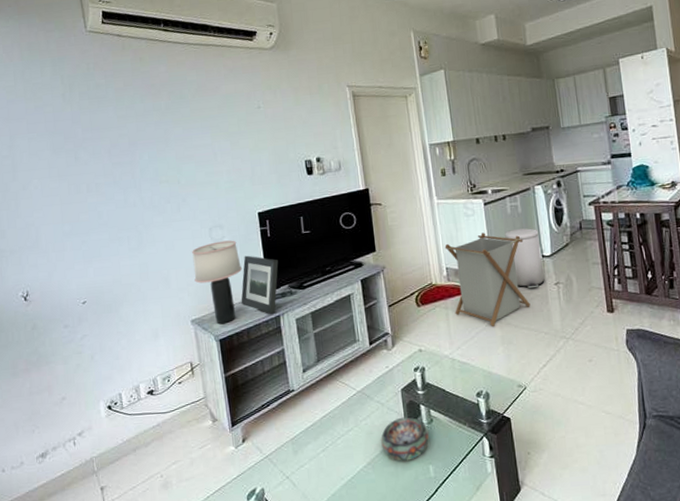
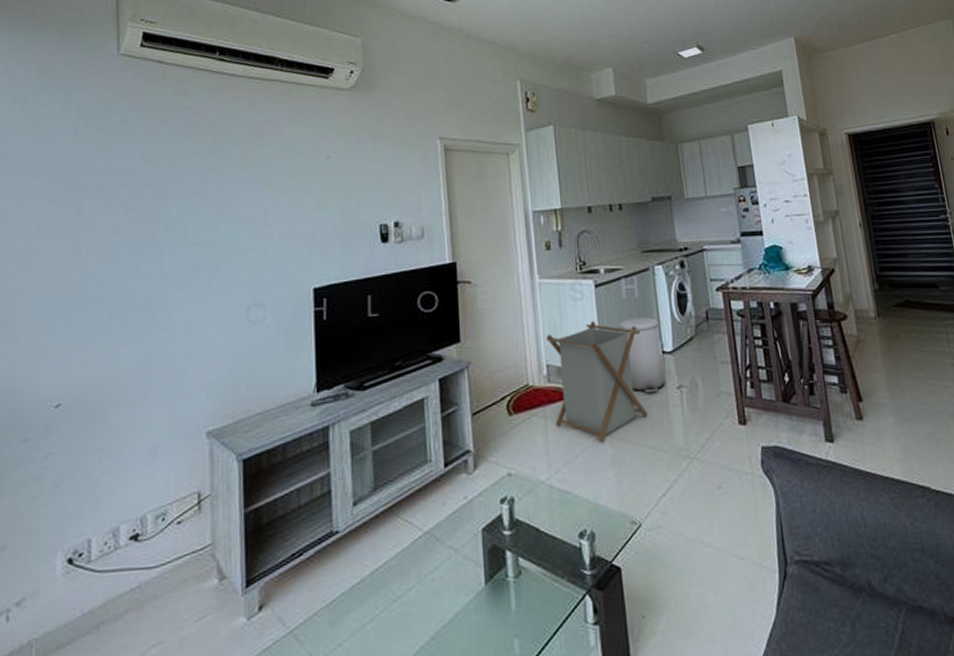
table lamp: present [192,240,243,325] -> none [218,323,285,438]
picture frame: present [241,255,279,314] -> none [278,344,334,424]
decorative bowl: present [381,416,430,461] -> none [451,567,517,634]

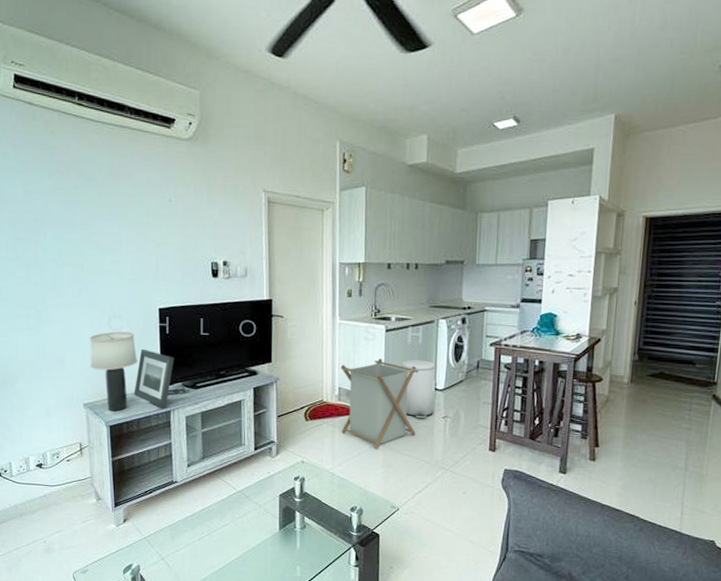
table lamp: none [218,323,285,438] -> present [90,331,138,412]
picture frame: none [278,344,334,424] -> present [134,349,174,408]

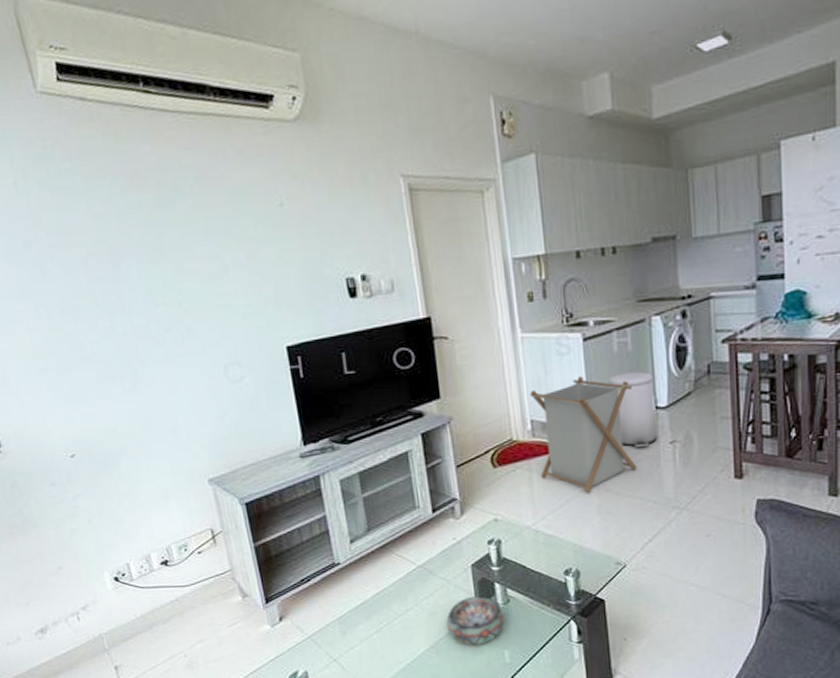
table lamp: present [90,331,138,412] -> none [204,381,270,485]
picture frame: present [134,349,174,408] -> none [269,401,316,474]
decorative bowl: none [254,520,301,559] -> present [446,595,506,645]

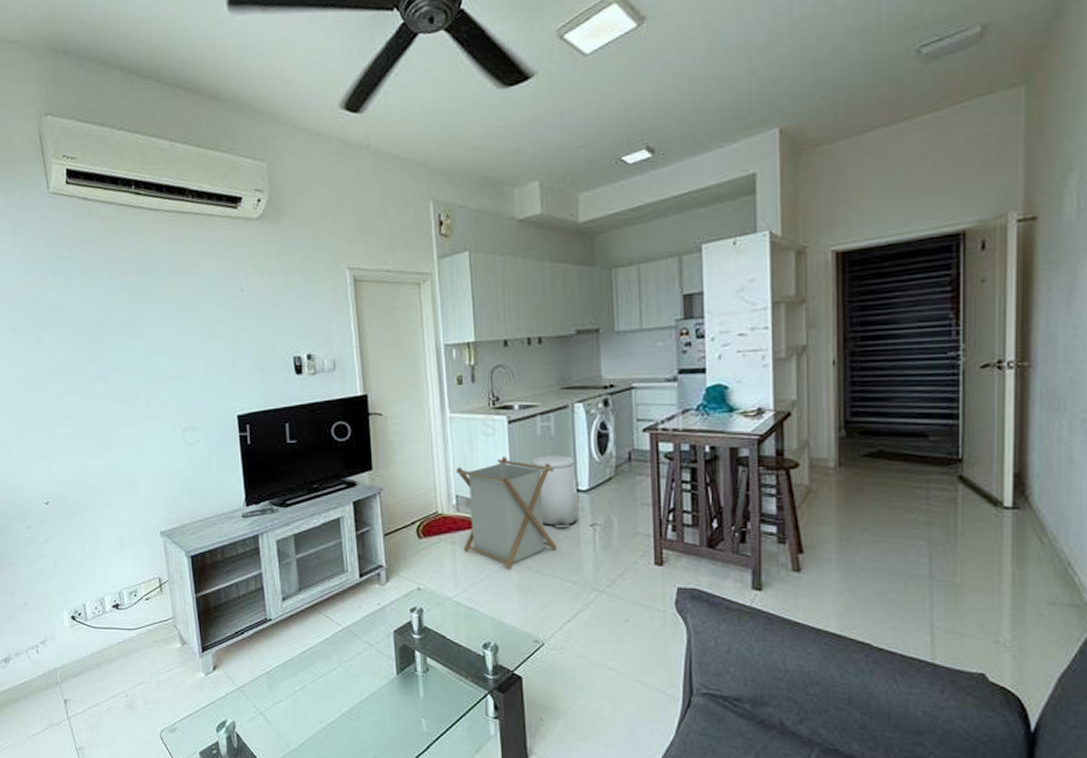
decorative bowl: present [446,595,506,645] -> none [367,662,425,711]

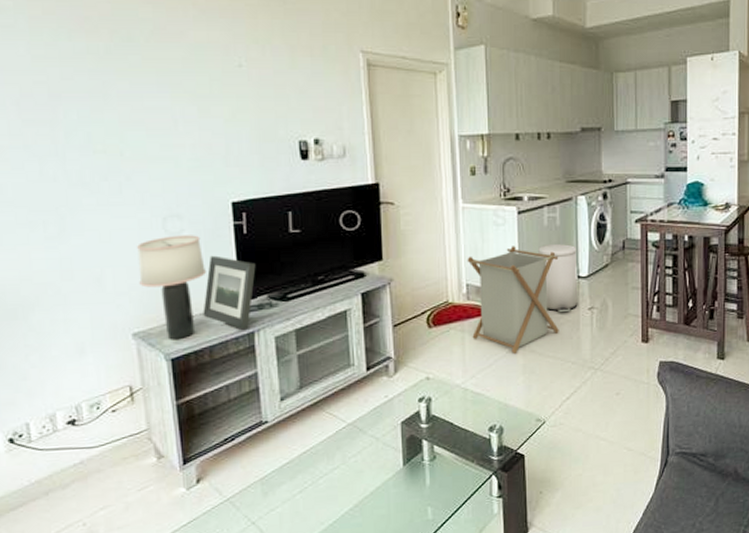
table lamp: none [163,445,218,539] -> present [137,235,207,340]
picture frame: none [215,464,259,532] -> present [203,255,256,330]

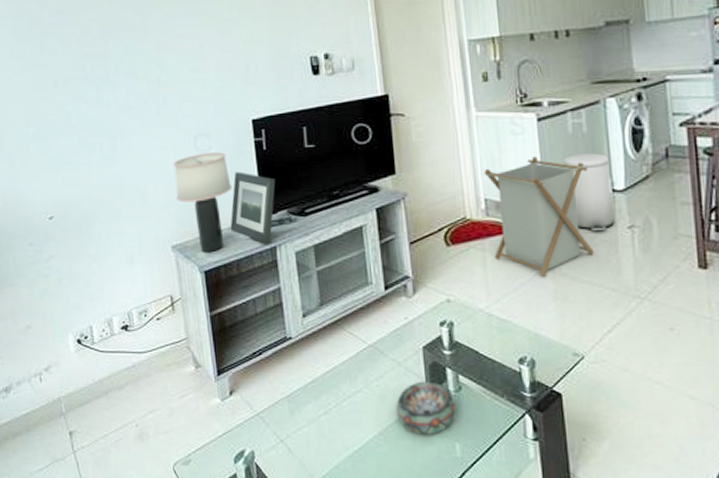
decorative bowl: none [372,453,431,503] -> present [396,381,458,435]

